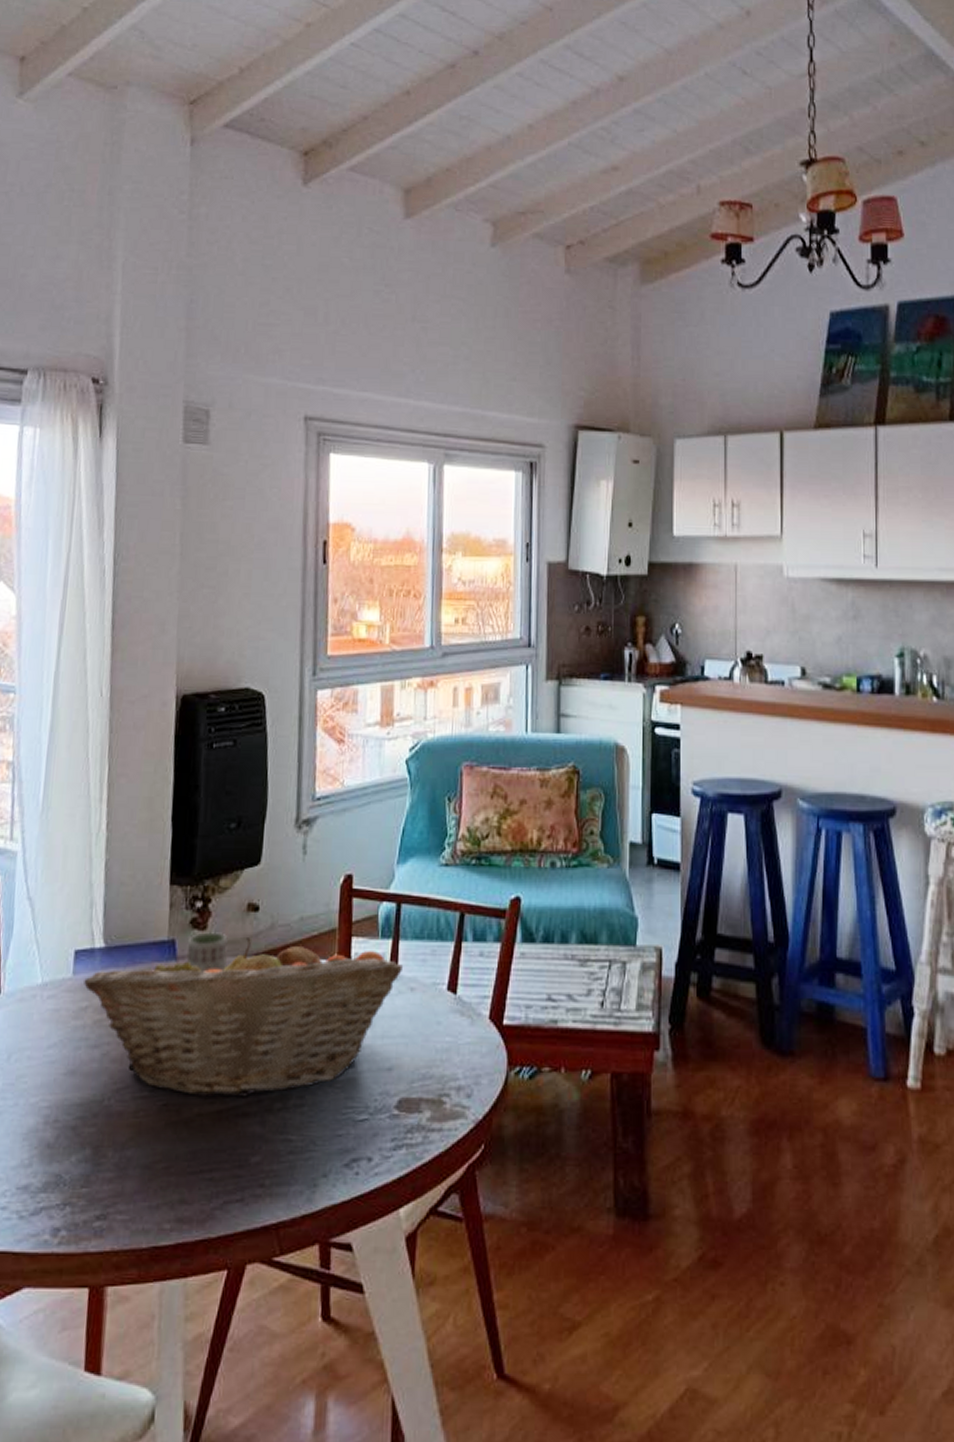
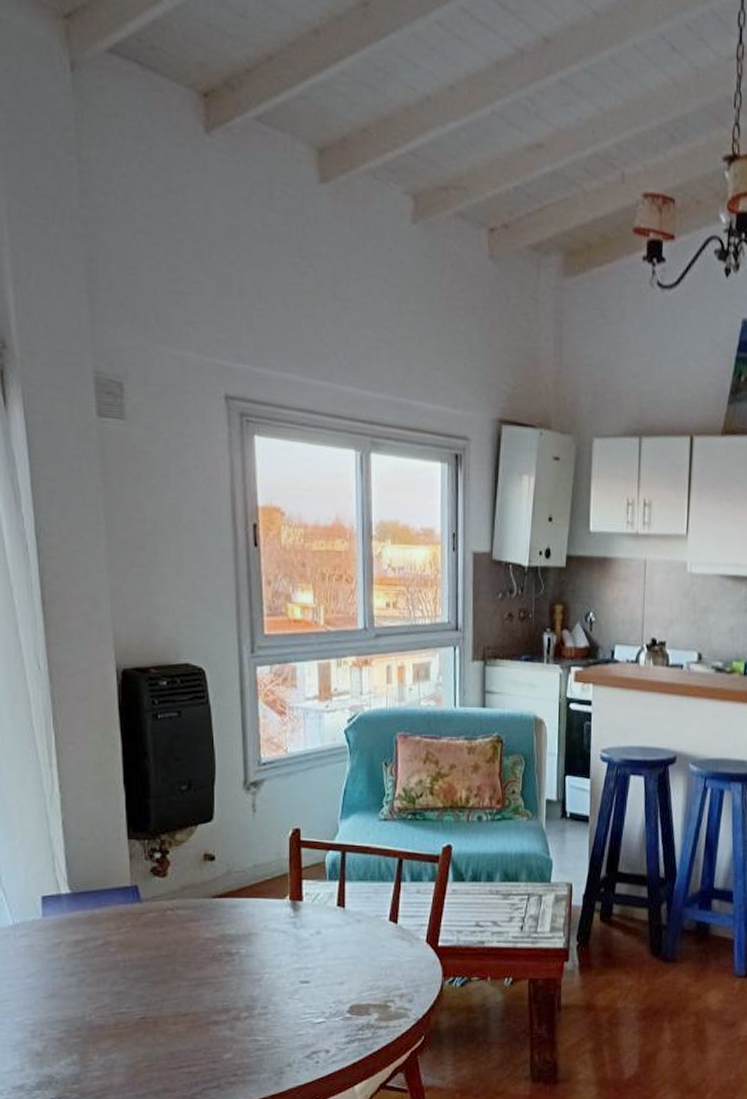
fruit basket: present [84,938,404,1097] -> none [54,882,350,1010]
cup: present [187,932,228,973] -> none [149,879,189,912]

